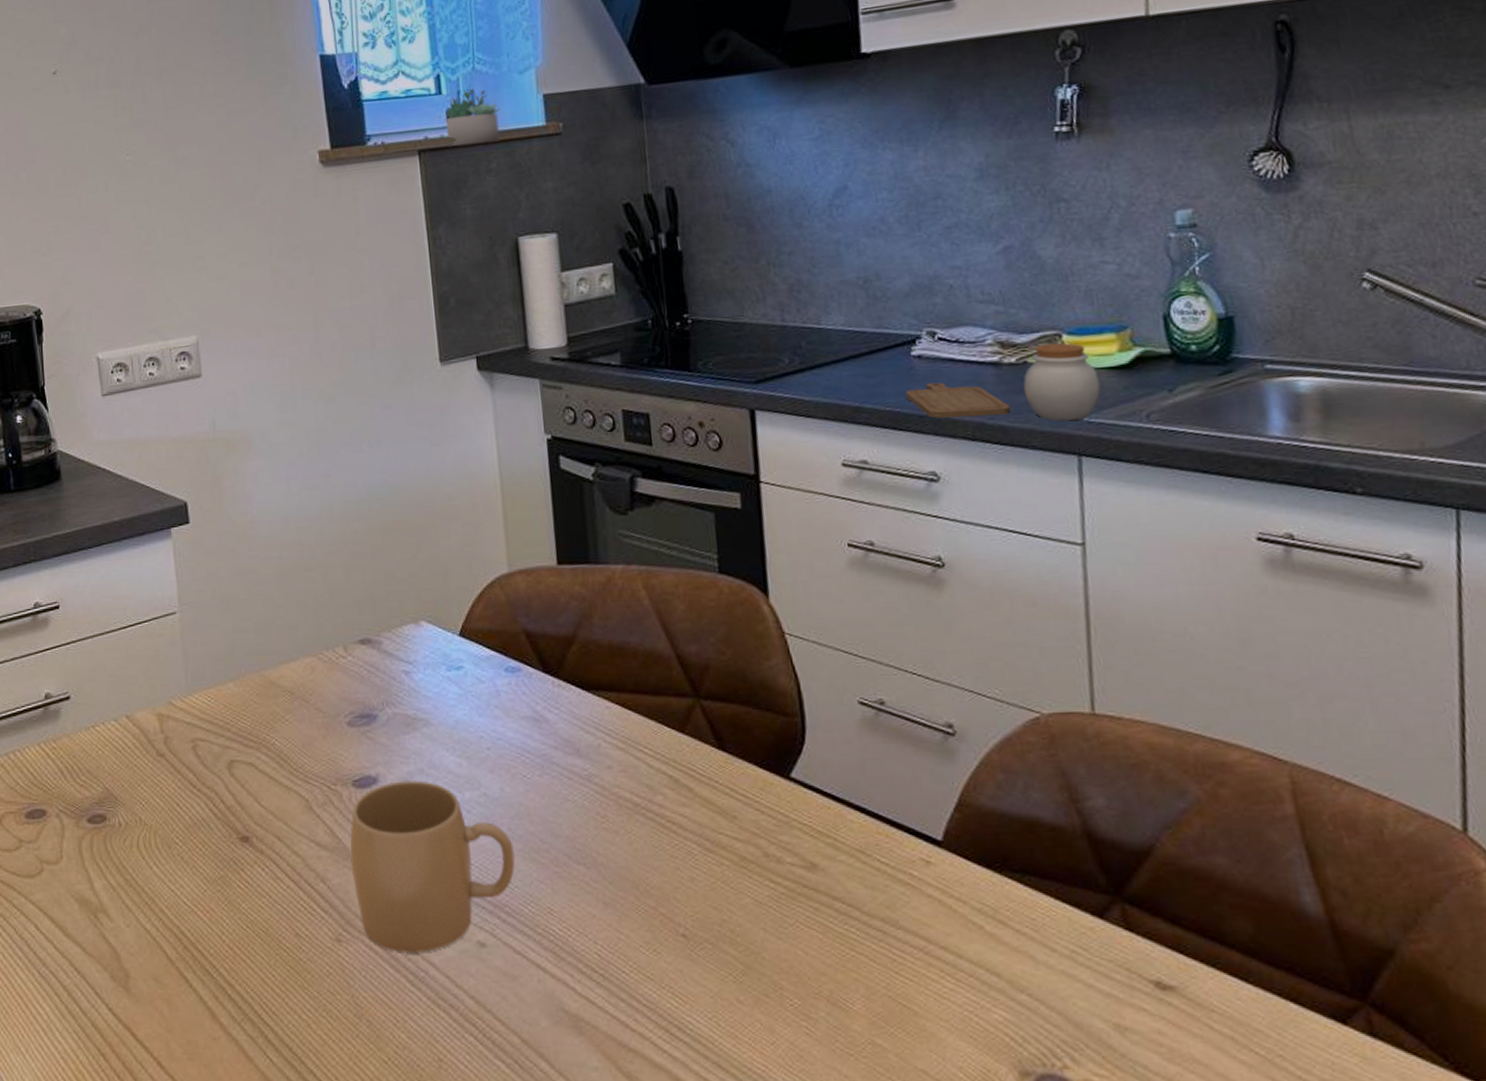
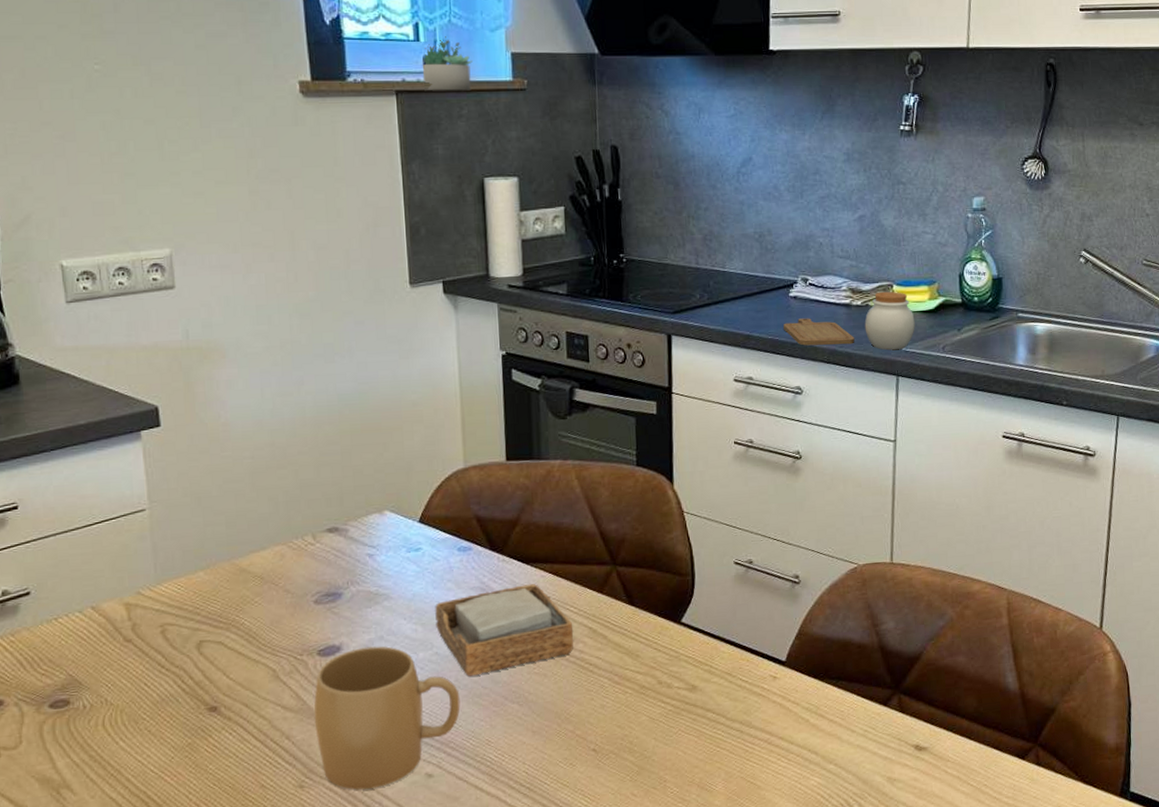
napkin holder: none [481,716,651,826] -> present [435,584,574,677]

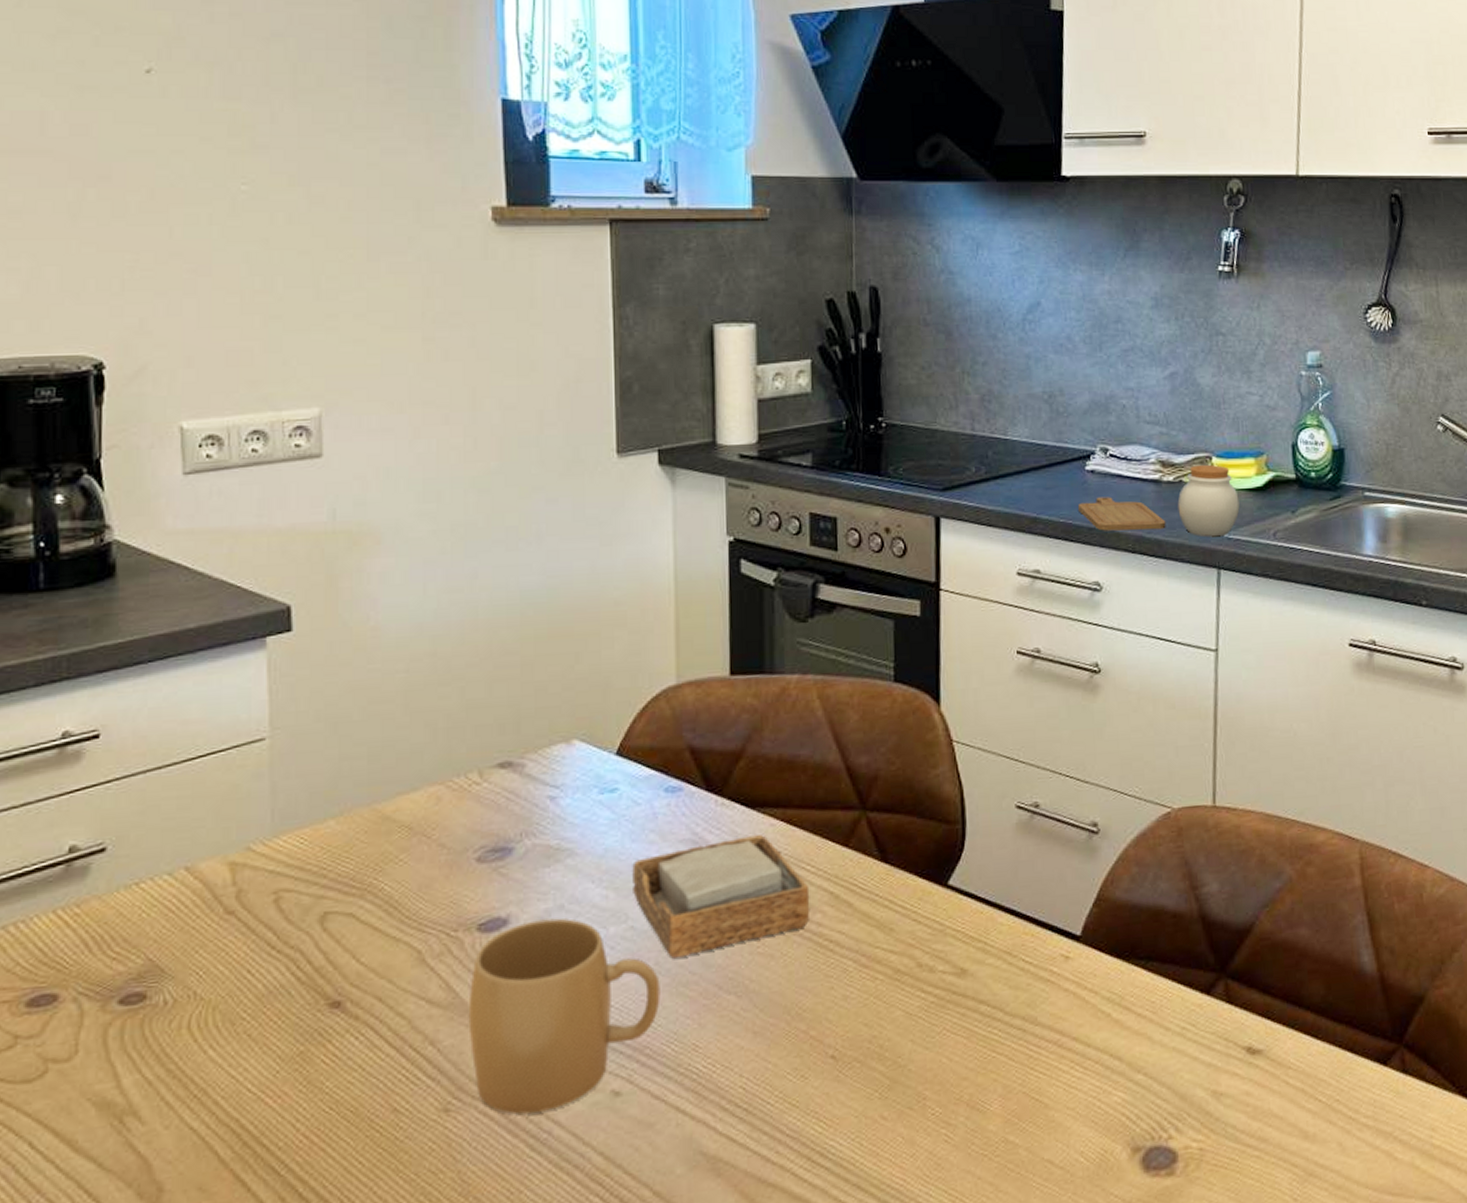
succulent plant: present [422,36,472,92] -> none [643,156,704,222]

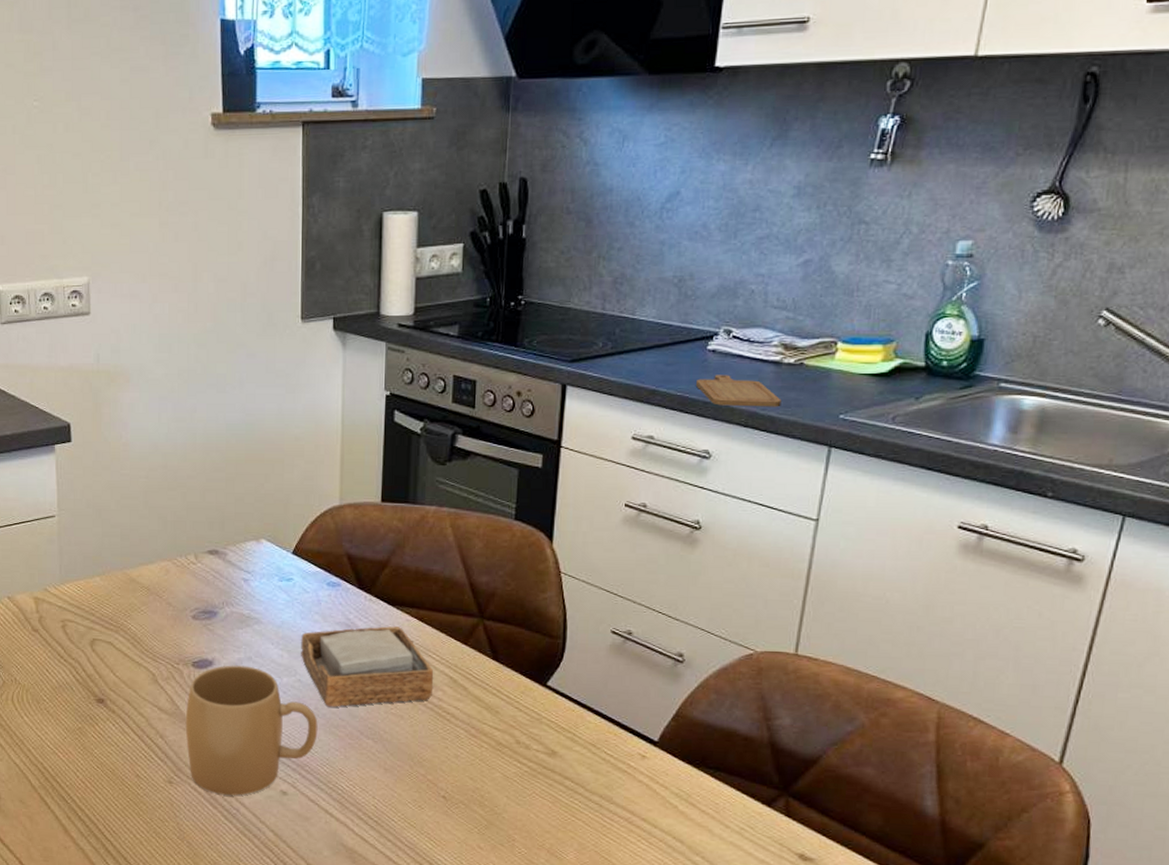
jar: present [1177,464,1240,538] -> none [795,349,861,417]

